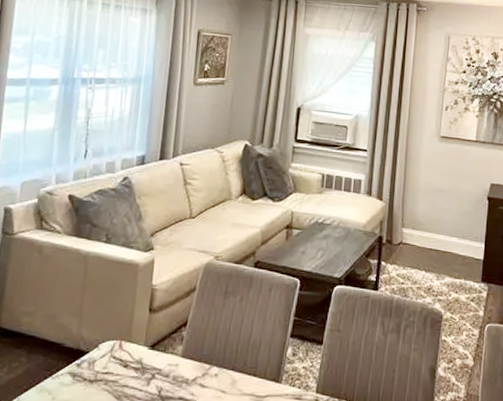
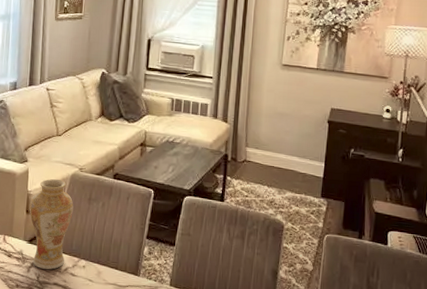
vase: none [152,270,207,381] -> present [29,179,74,270]

